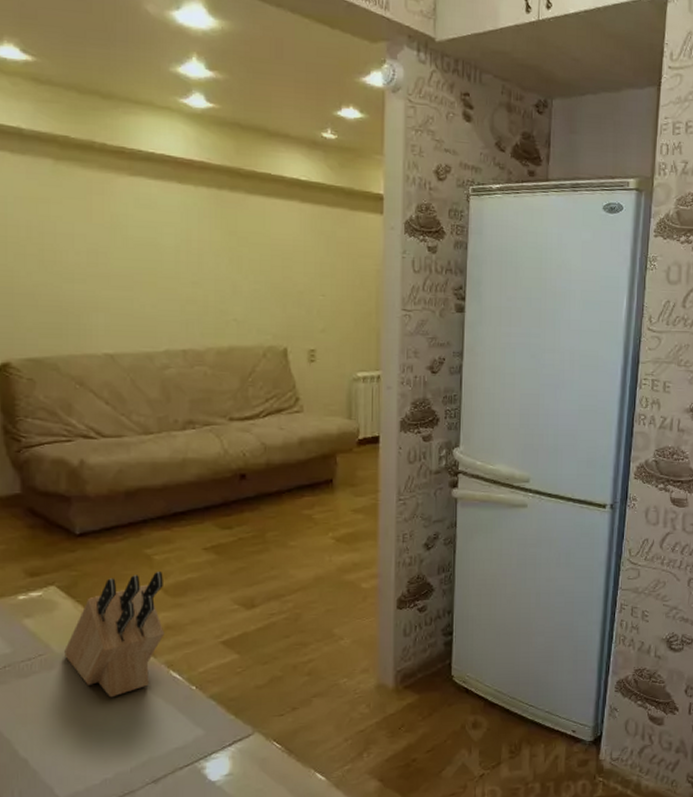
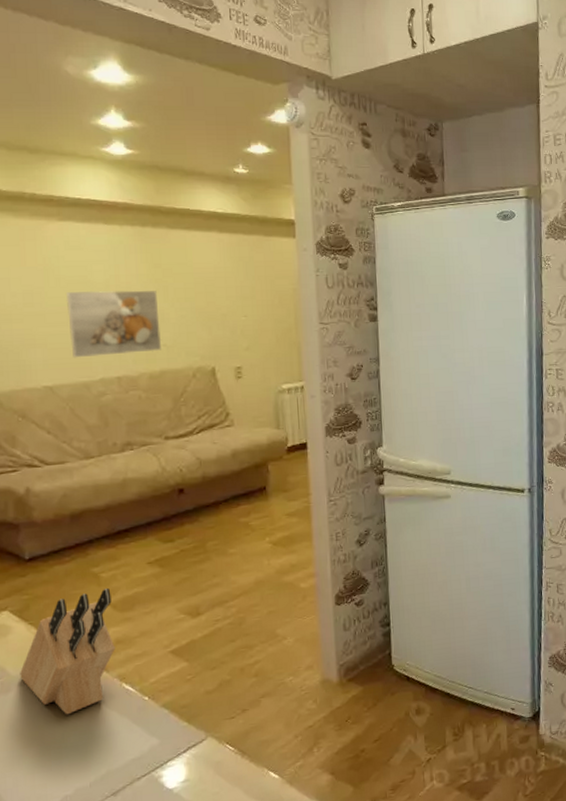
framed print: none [132,254,232,326] -> present [66,290,162,358]

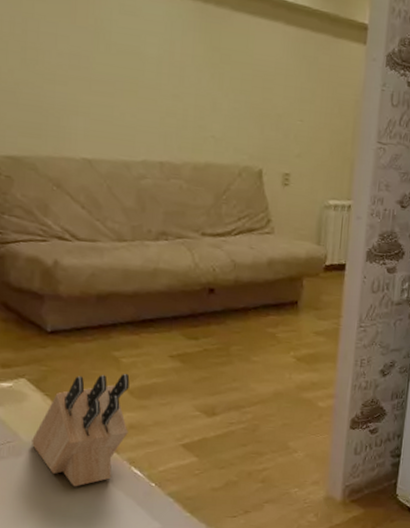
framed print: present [66,290,162,358] -> none [114,61,212,142]

